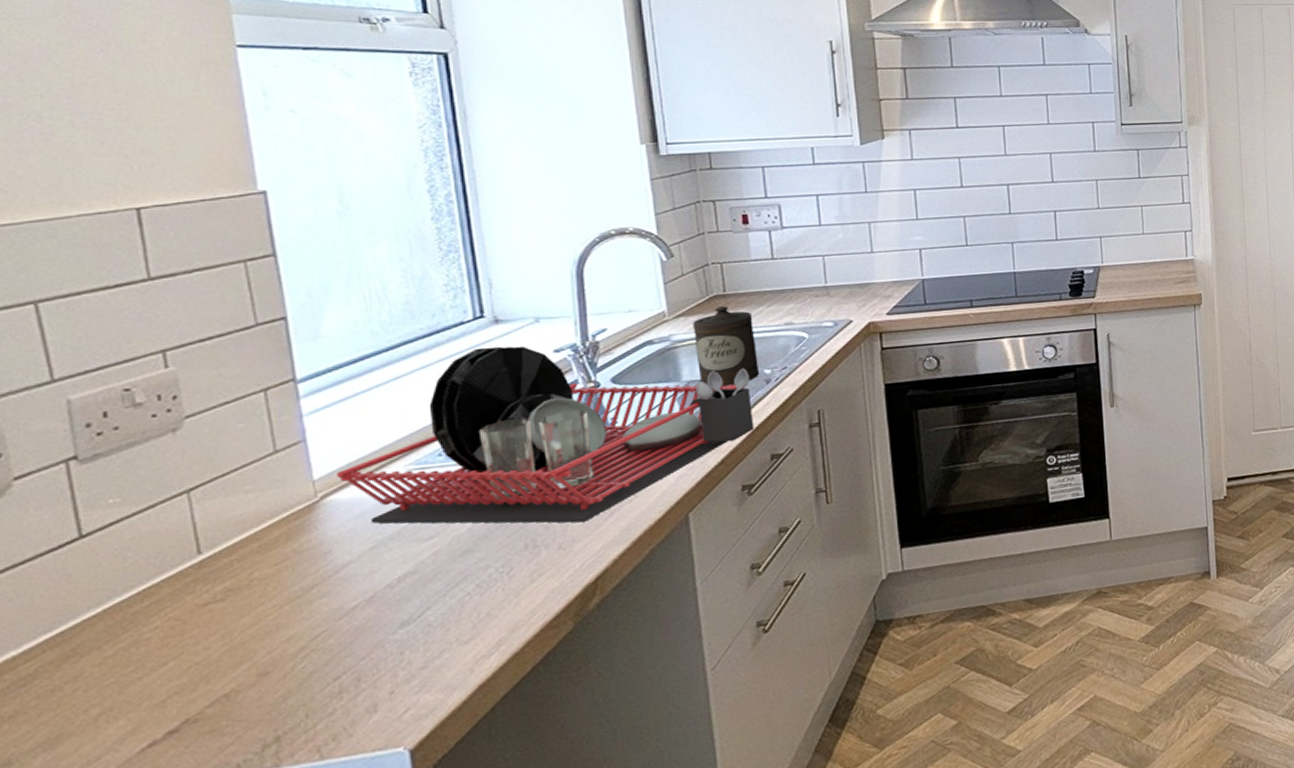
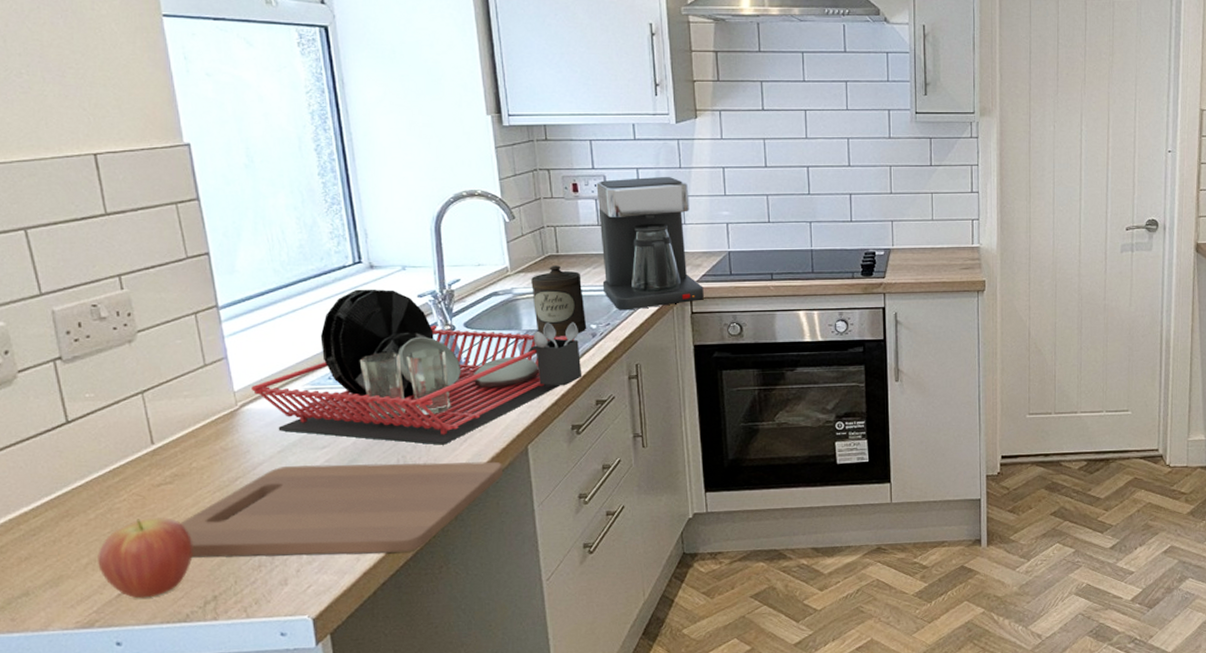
fruit: none [114,644,249,752] -> present [98,517,193,599]
cutting board: none [233,535,657,690] -> present [180,461,503,557]
coffee maker: none [770,202,895,352] -> present [596,177,704,311]

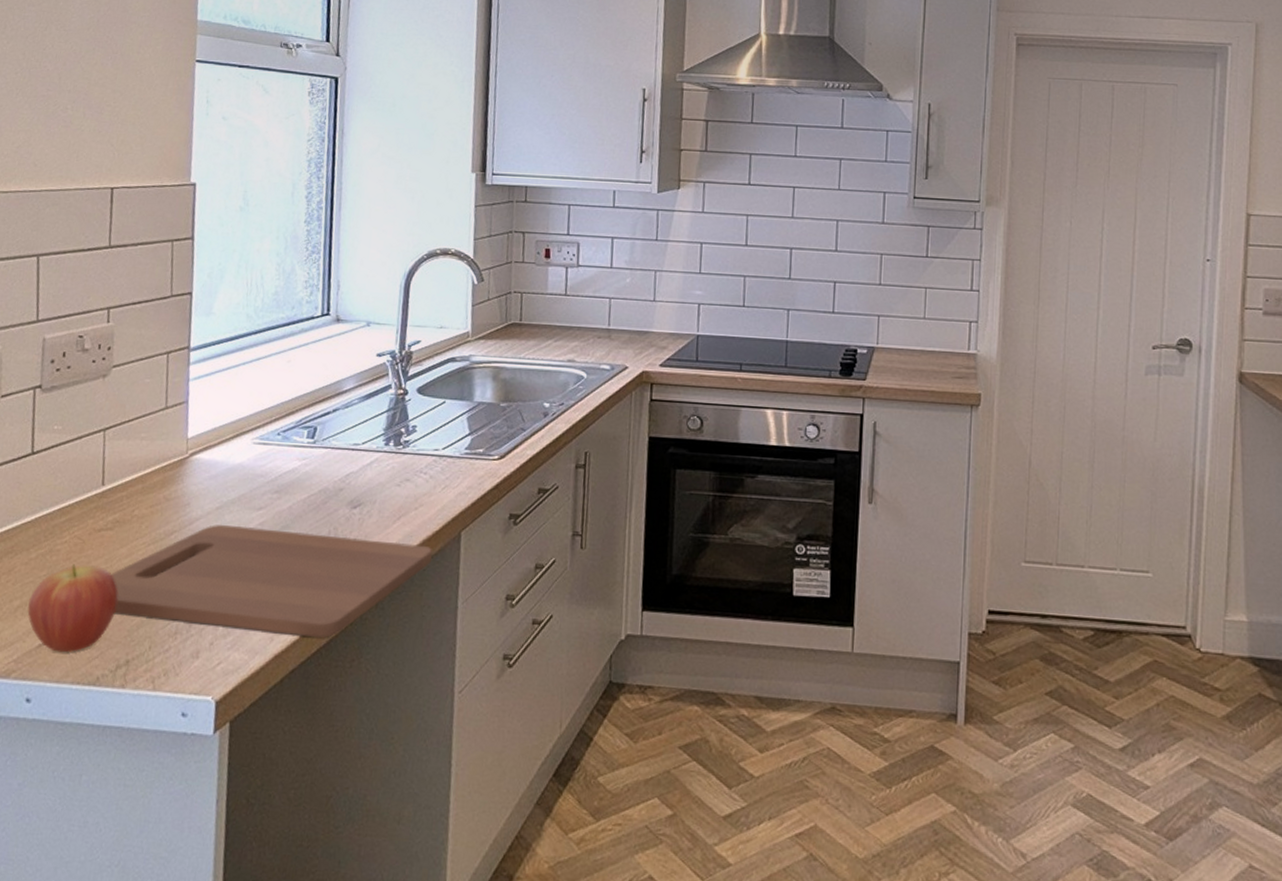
dish rack: present [251,289,583,445] -> none [204,342,531,520]
canister: present [531,265,587,337] -> none [488,334,541,413]
coffee maker: present [596,177,704,311] -> none [561,247,666,391]

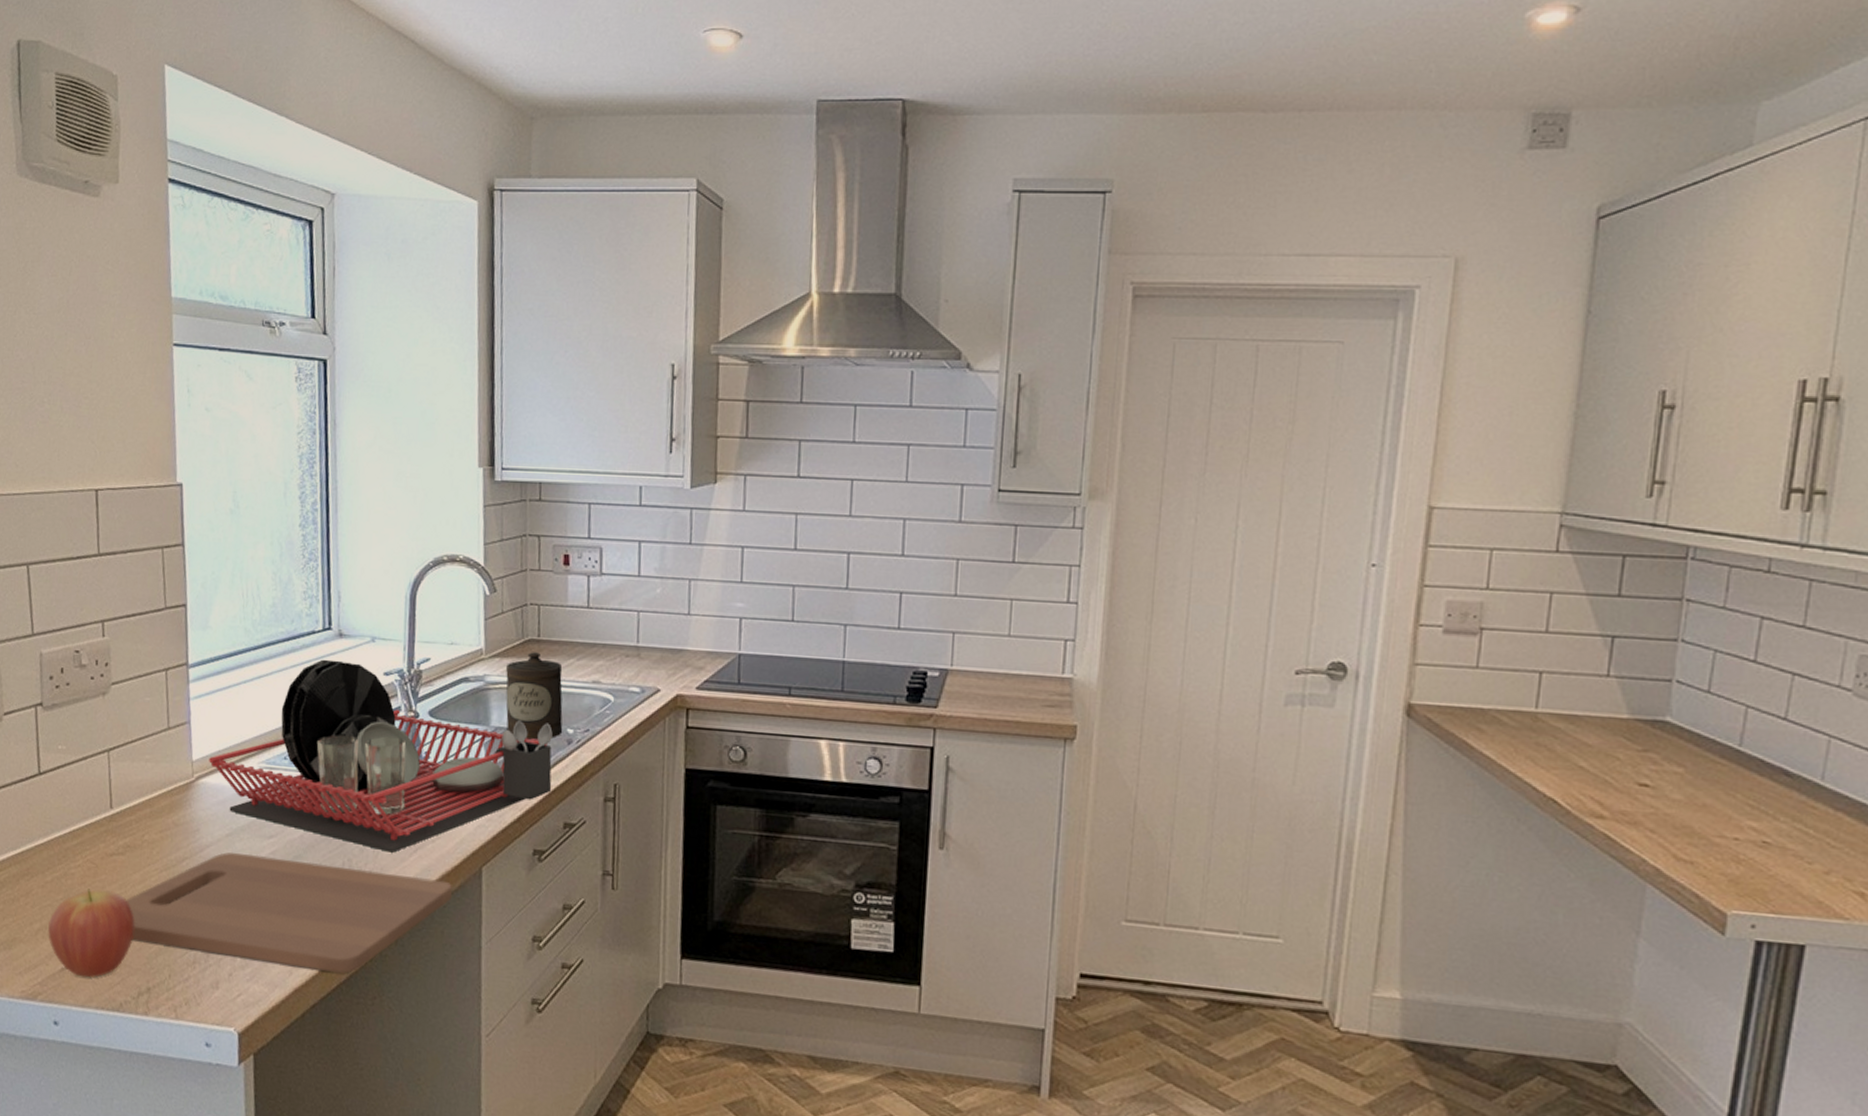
dish rack: none [204,342,531,520] -> present [209,659,553,853]
canister: none [488,334,541,413] -> present [506,652,563,740]

